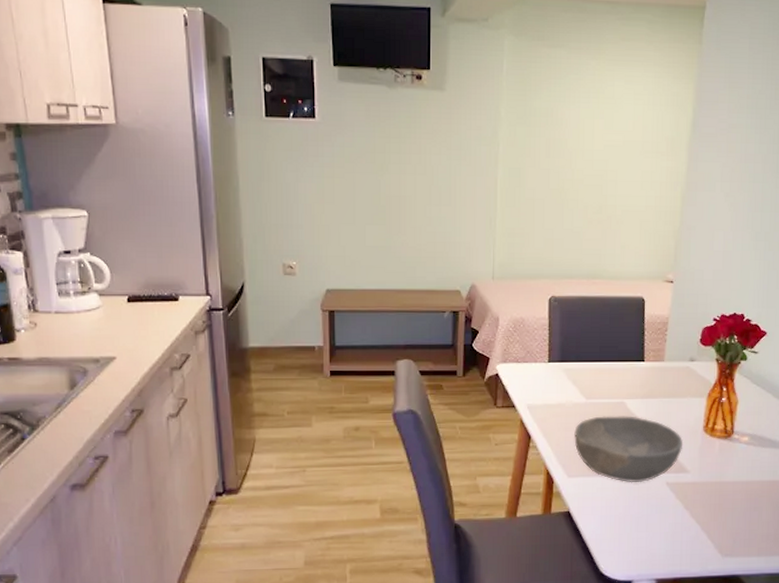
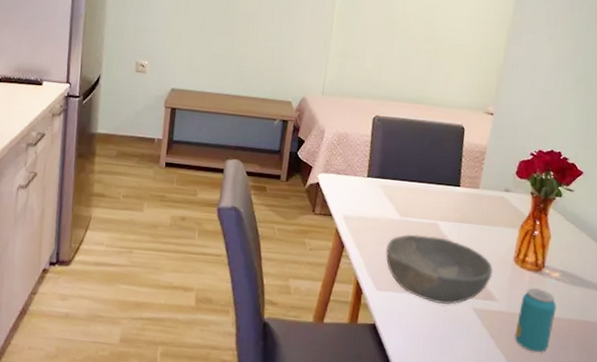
beverage can: none [708,455,748,518] -> present [514,288,557,353]

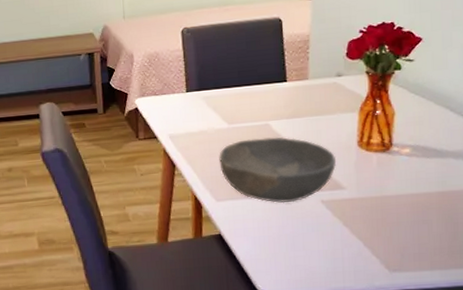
beverage can: present [514,288,557,353] -> none [370,168,412,232]

